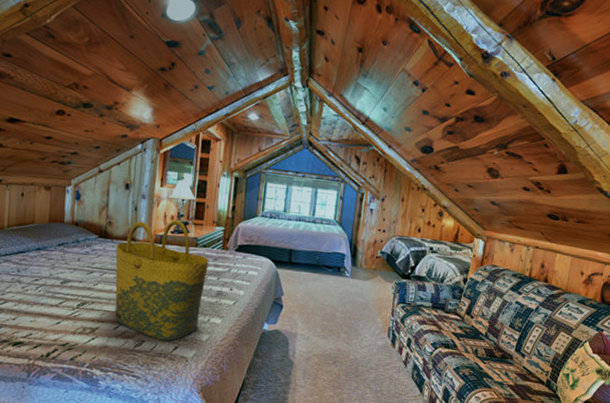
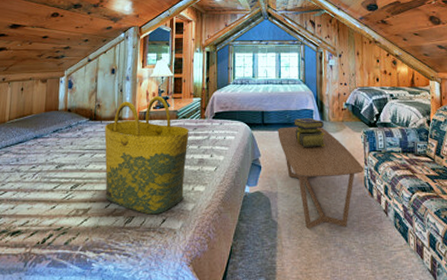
coffee table: none [304,268,391,373] -> present [278,127,365,229]
stack of books: none [322,261,355,294] -> present [294,118,325,147]

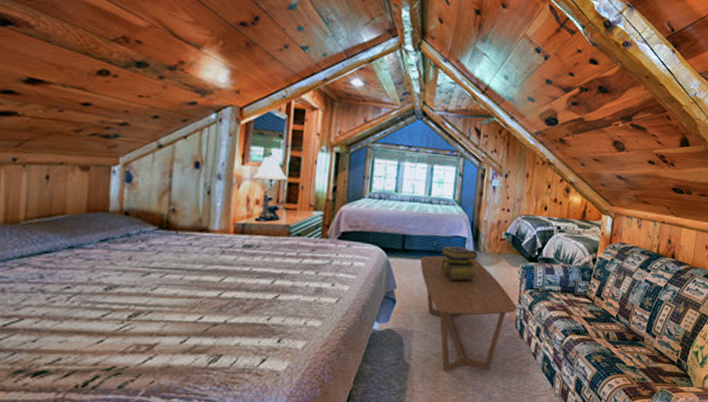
tote bag: present [104,95,189,215] -> none [180,203,305,353]

